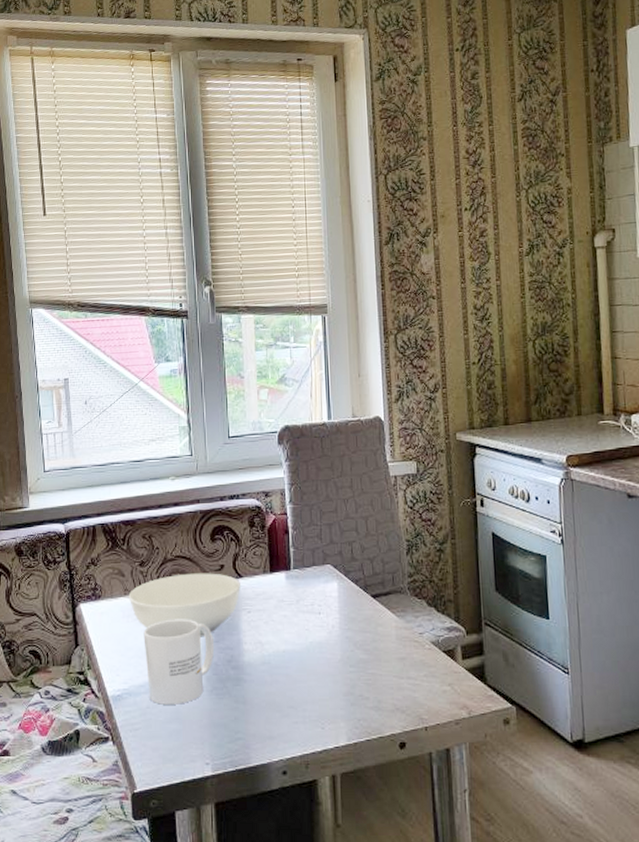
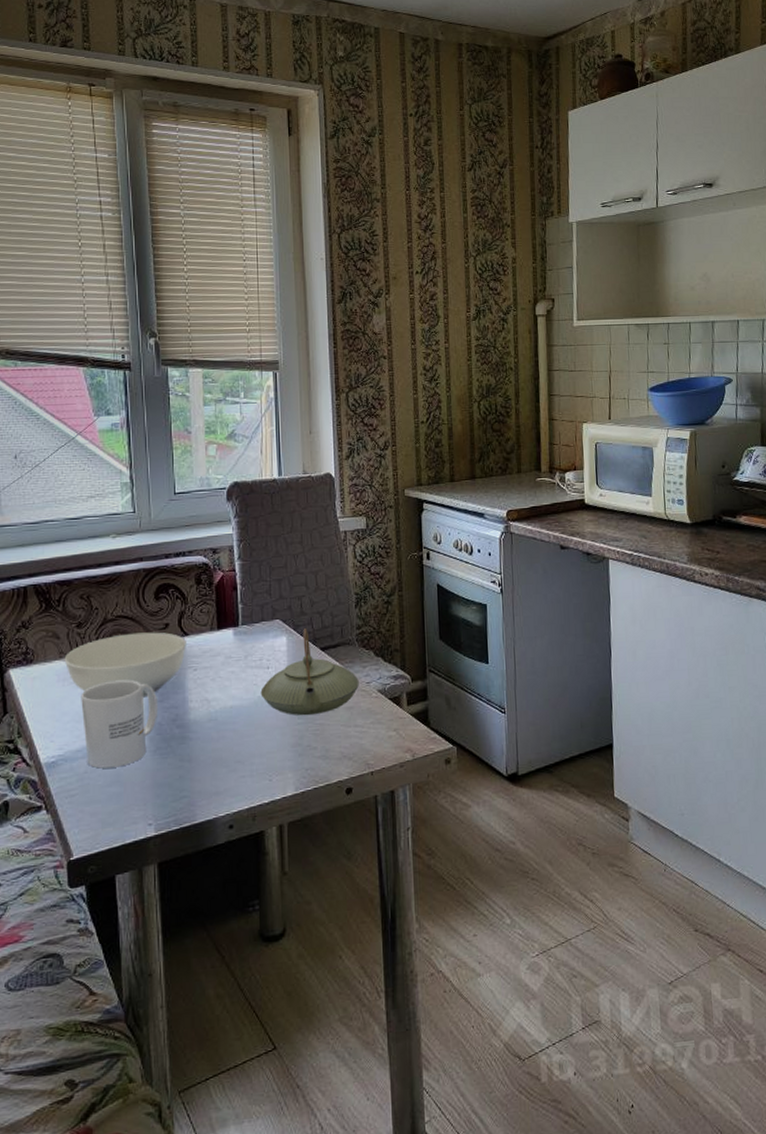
teapot: none [312,573,412,664] -> present [260,627,359,716]

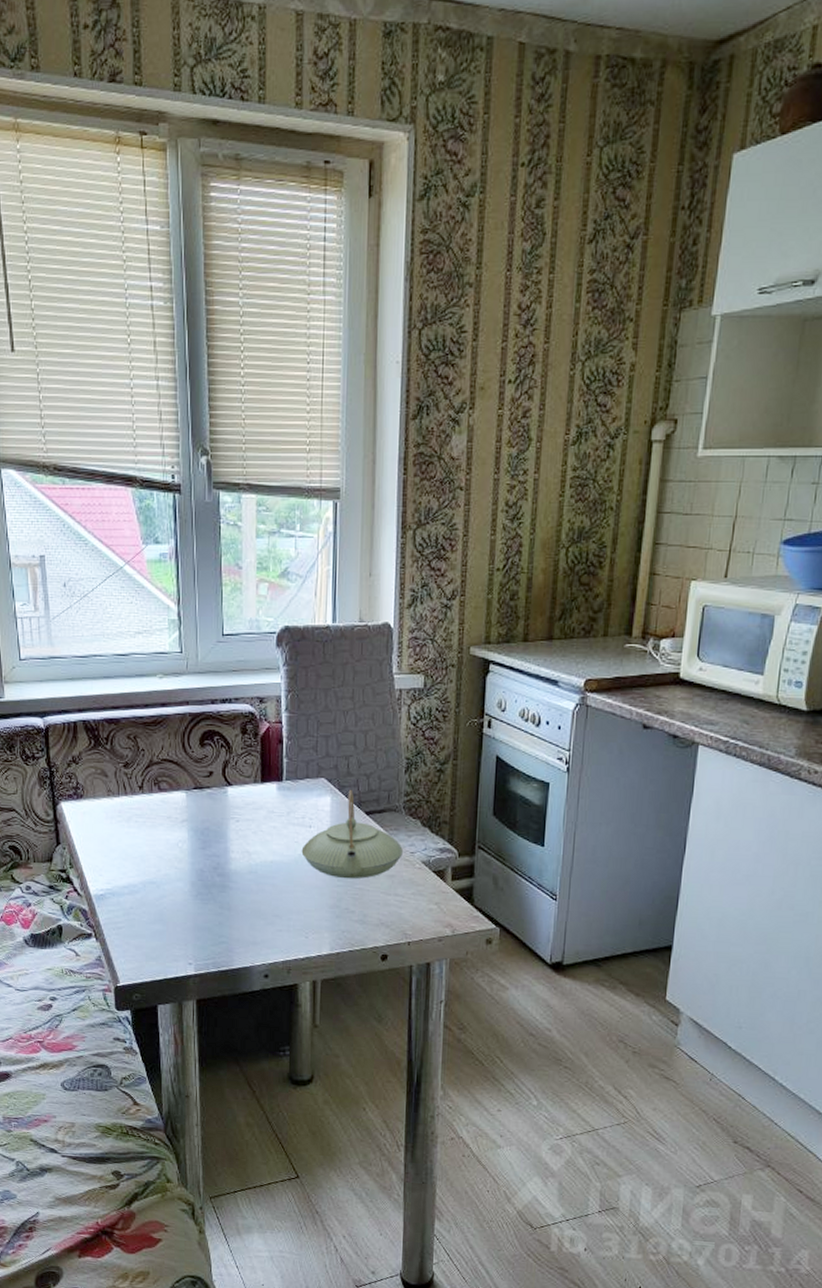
bowl: present [64,632,186,698] -> none [112,778,230,843]
mug: present [81,680,159,769] -> none [127,823,201,907]

